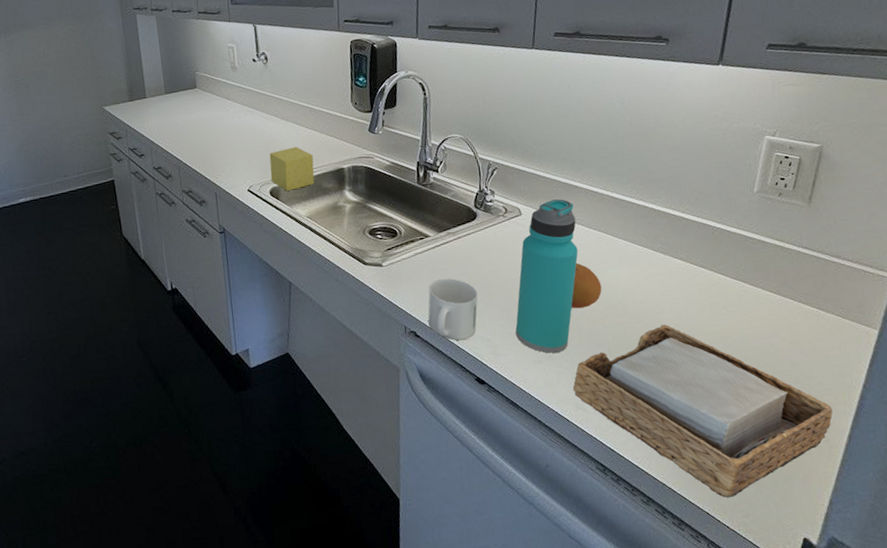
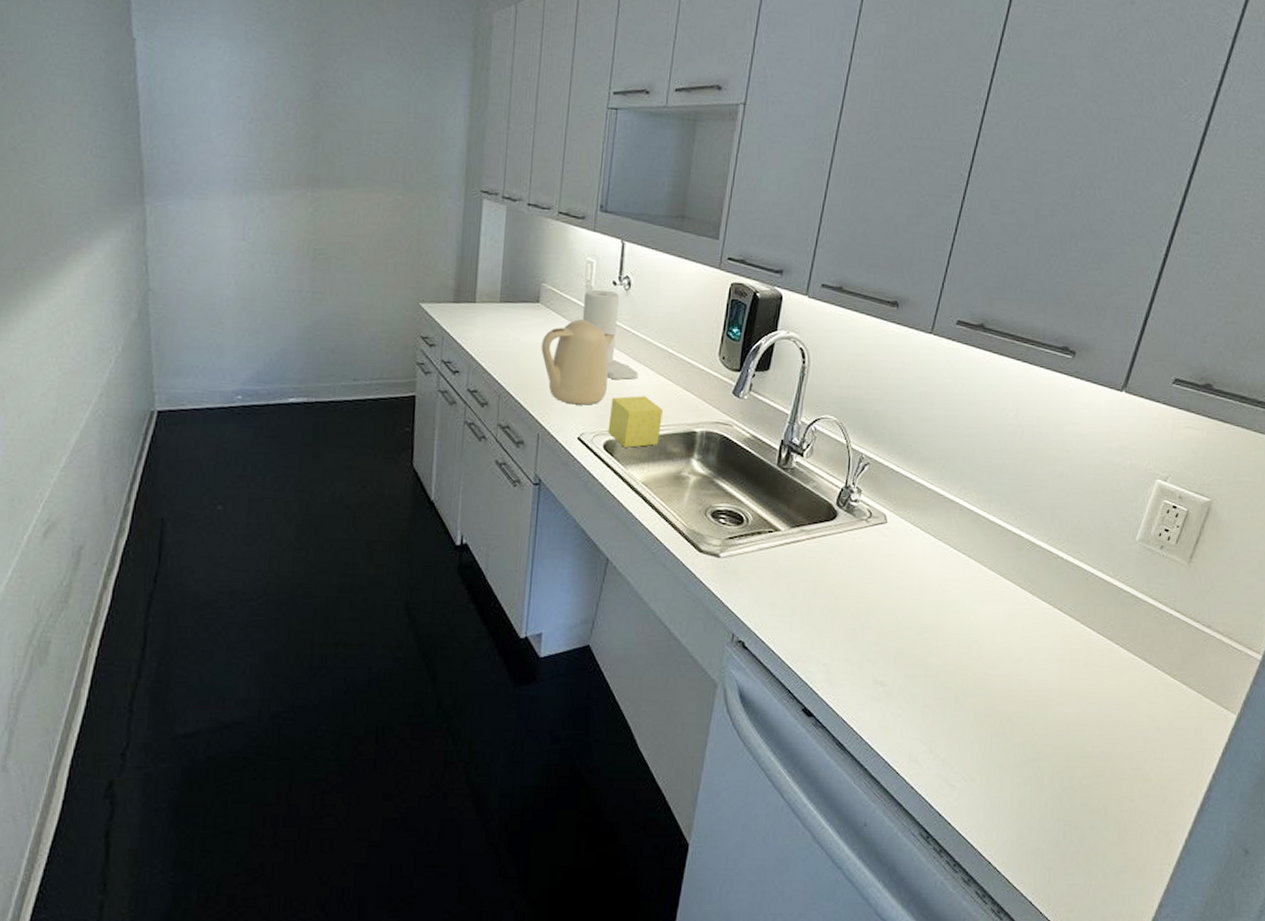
kettle: none [204,94,265,165] -> present [541,319,615,405]
paper towel: none [231,67,288,138] -> present [583,289,639,380]
cup: present [427,278,478,341] -> none [759,583,822,661]
water bottle: present [515,199,578,353] -> none [857,511,945,691]
fruit: present [571,262,602,309] -> none [923,588,960,643]
napkin holder: present [572,324,833,498] -> none [908,676,1178,887]

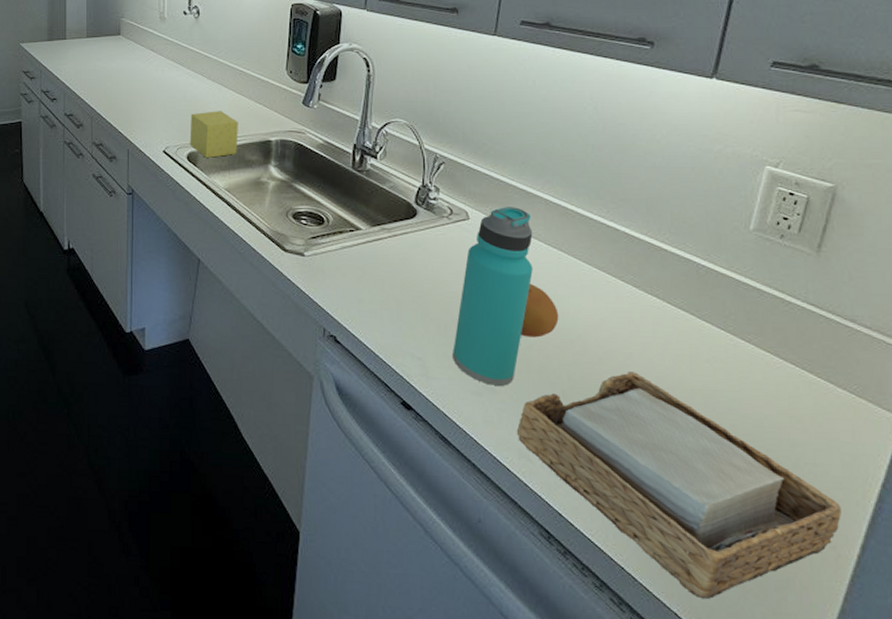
kettle: present [541,319,615,405] -> none [125,47,189,122]
paper towel: present [583,289,639,380] -> none [159,19,213,98]
water bottle: none [857,511,945,691] -> present [453,207,533,386]
napkin holder: none [908,676,1178,887] -> present [516,372,841,600]
fruit: none [923,588,960,643] -> present [521,283,559,338]

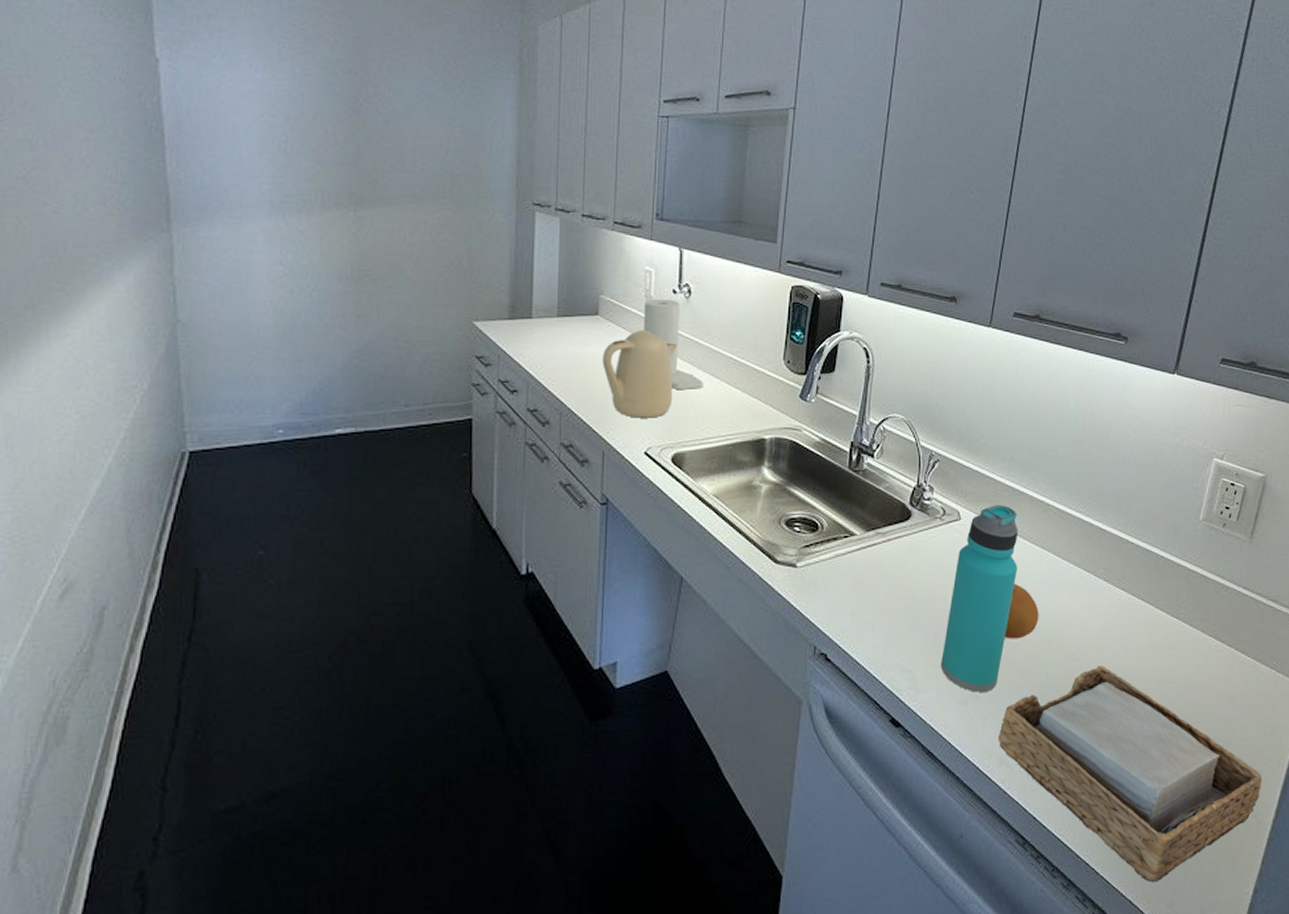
kettle: none [125,47,189,122] -> present [602,330,677,418]
paper towel: none [159,19,213,98] -> present [644,298,704,391]
sponge: present [190,111,238,158] -> none [675,405,730,459]

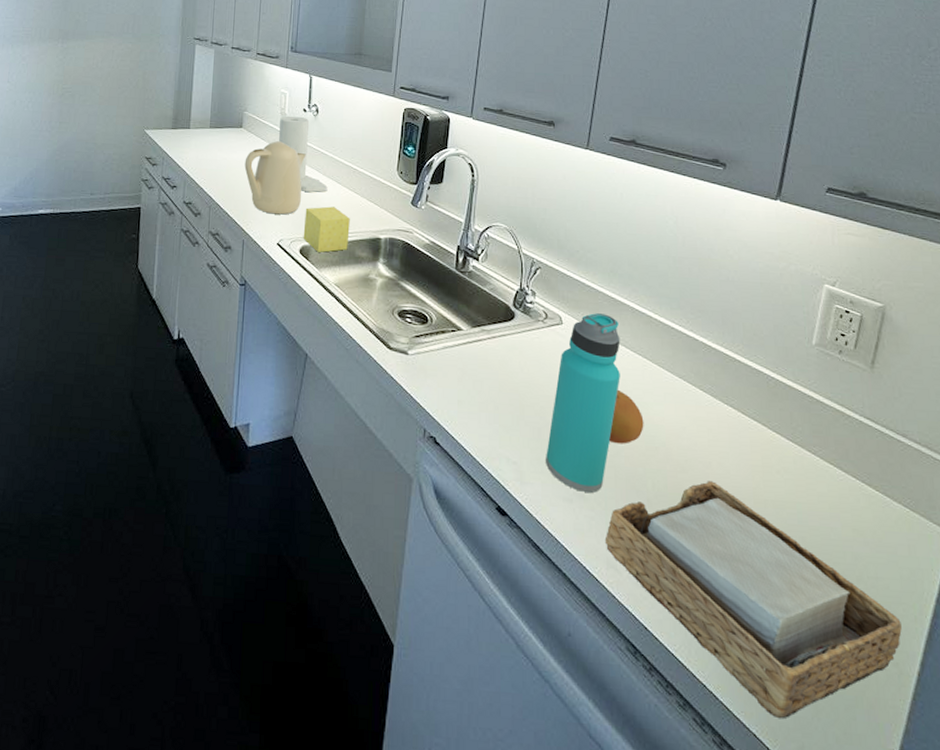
sponge: none [675,405,730,459] -> present [303,206,350,253]

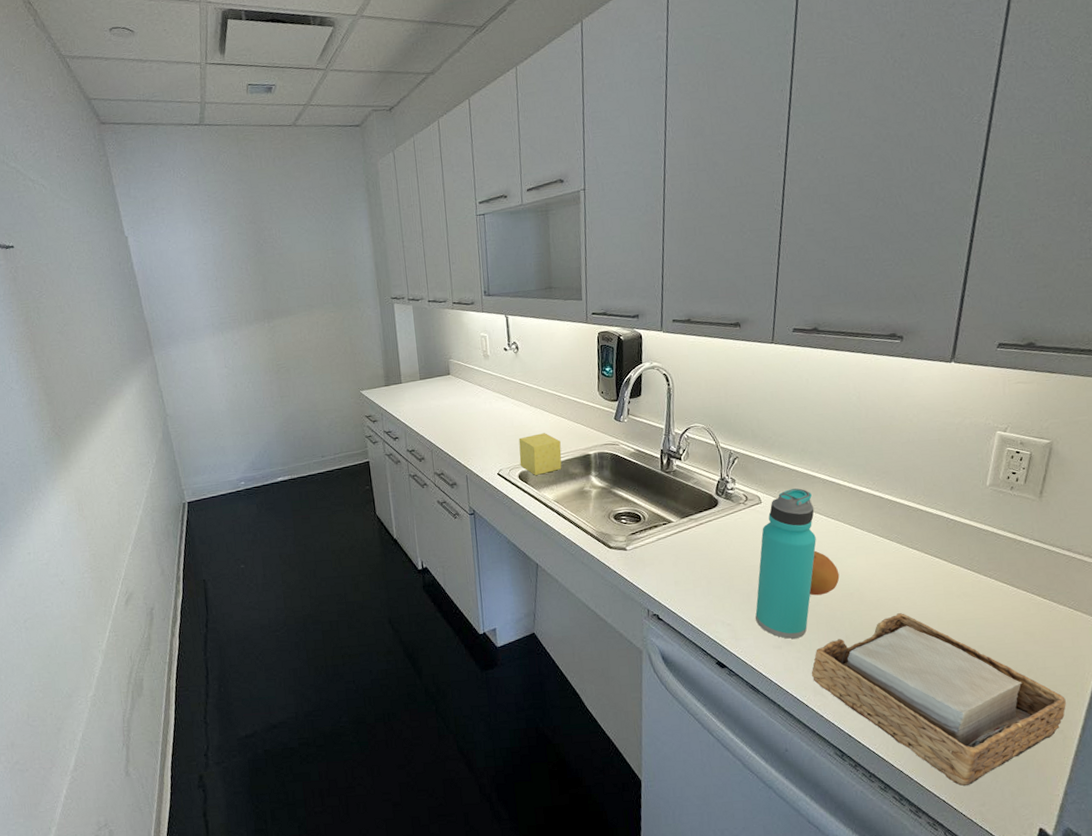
kettle: present [244,141,306,215] -> none [457,381,514,449]
paper towel: present [279,116,328,193] -> none [484,355,537,424]

